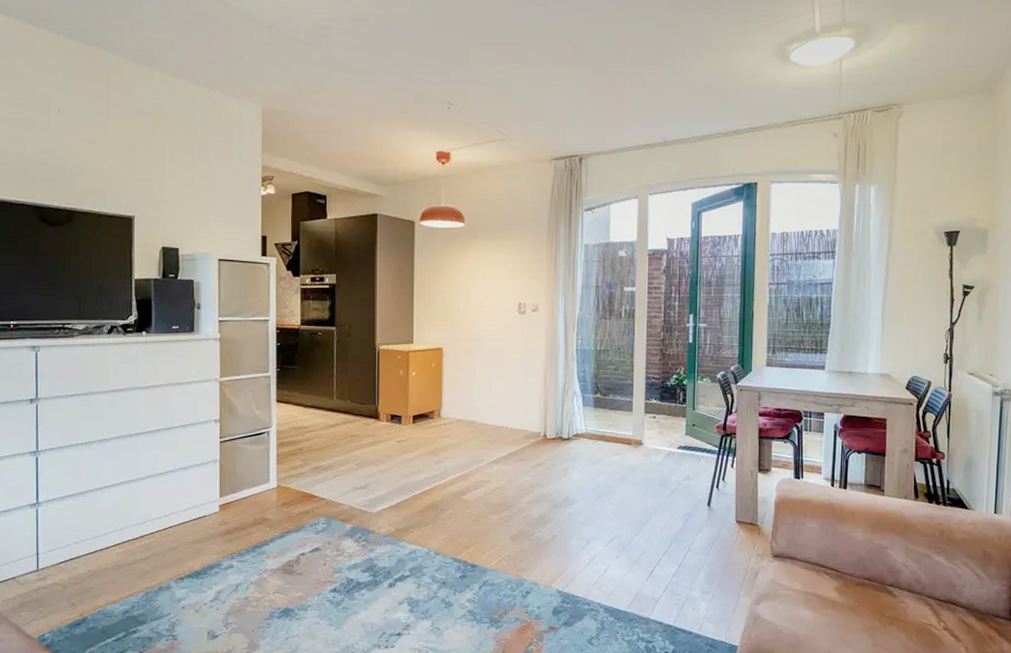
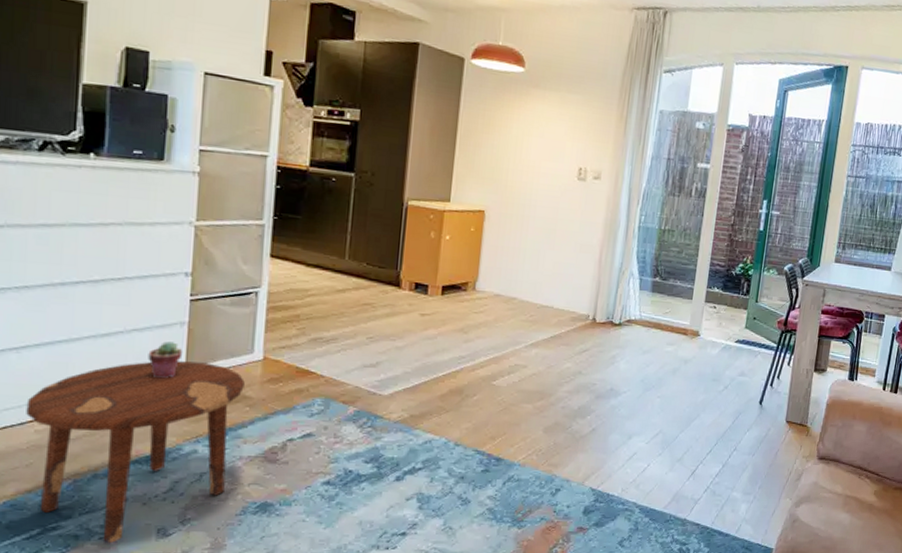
side table: none [110,492,264,643] -> present [26,361,245,543]
potted succulent: none [192,477,217,507] -> present [148,341,183,379]

